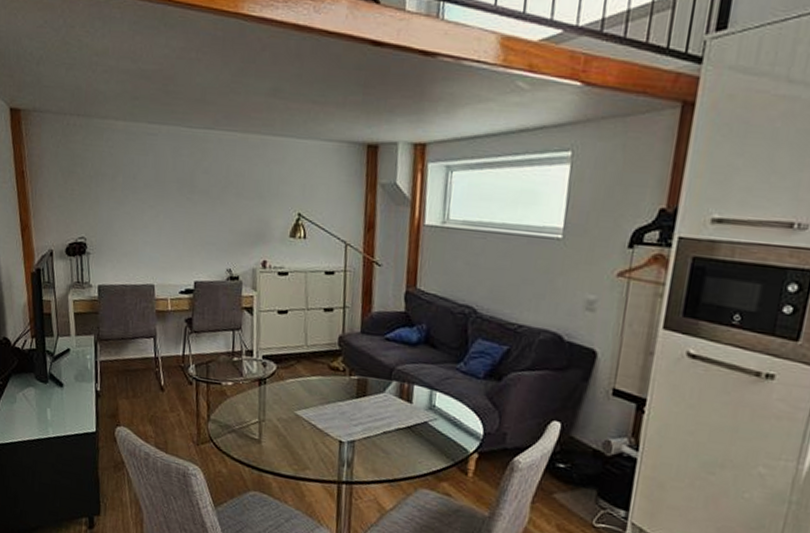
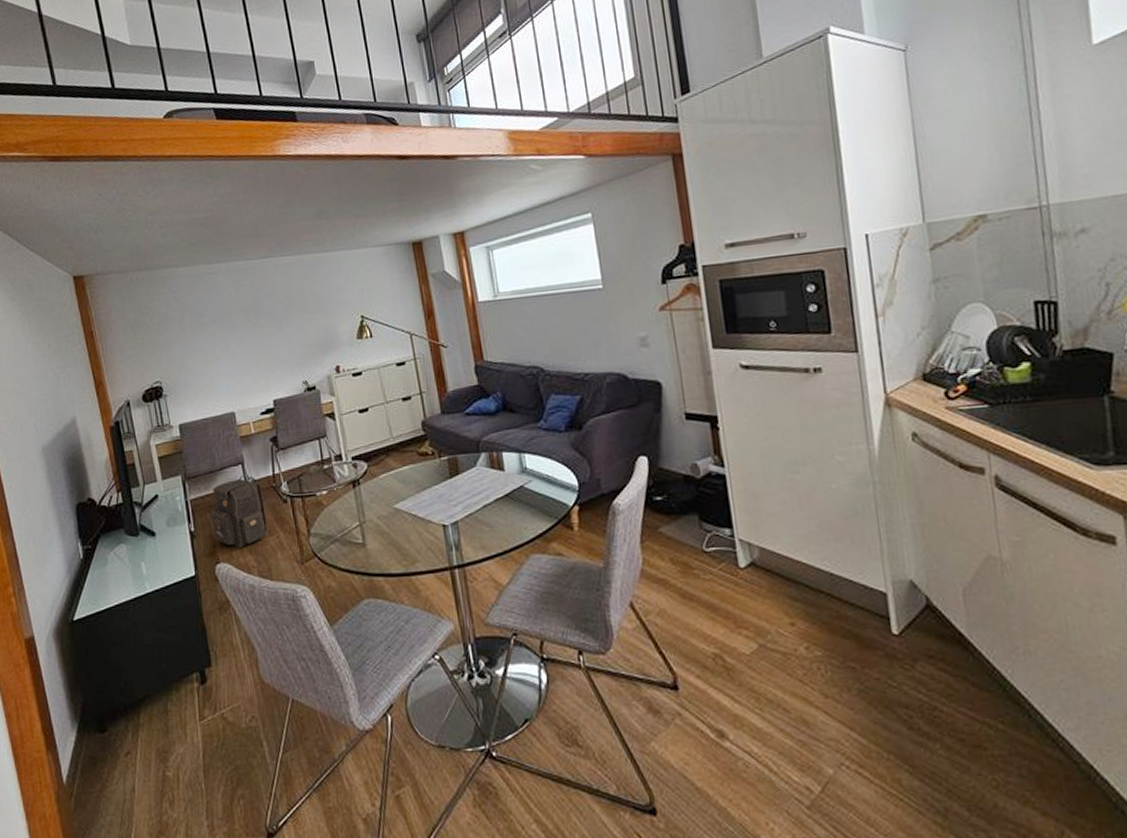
backpack: none [117,348,171,416] -> present [210,474,267,547]

